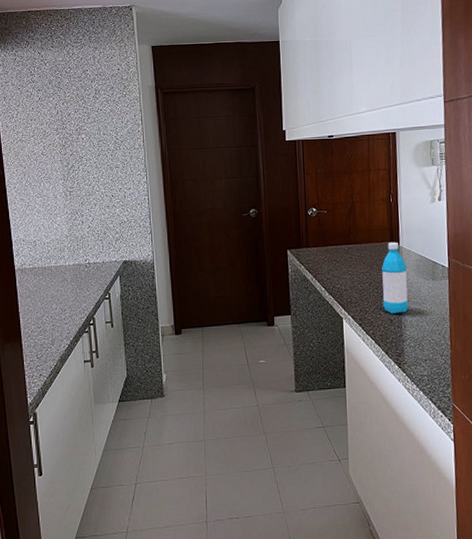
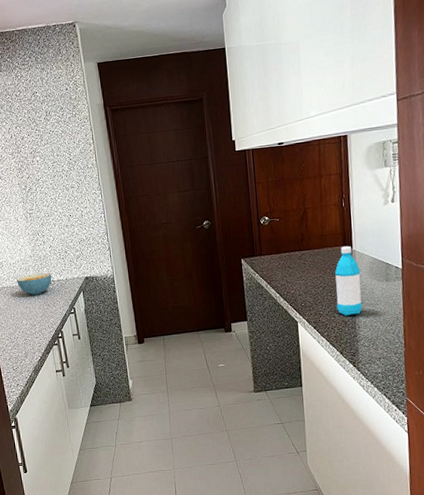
cereal bowl: none [50,255,88,278] -> present [16,273,52,296]

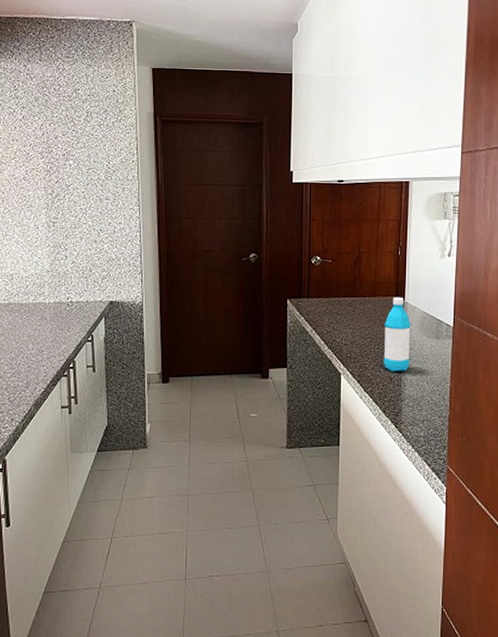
cereal bowl: present [16,273,52,296] -> none [27,292,70,316]

